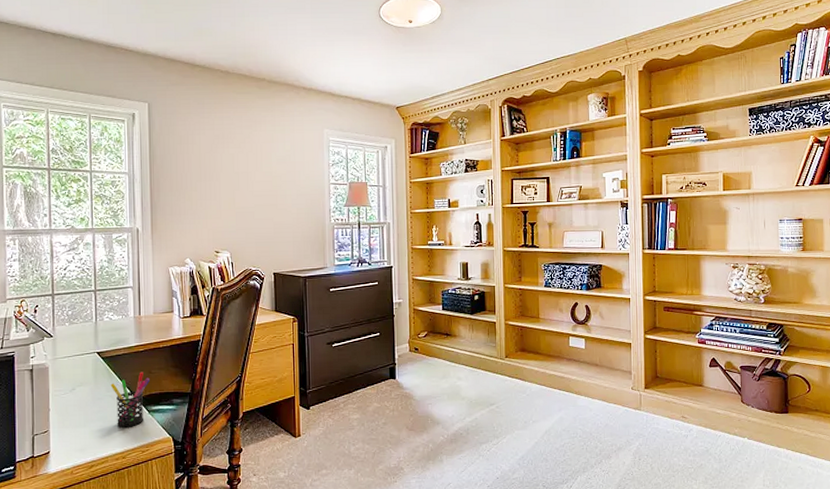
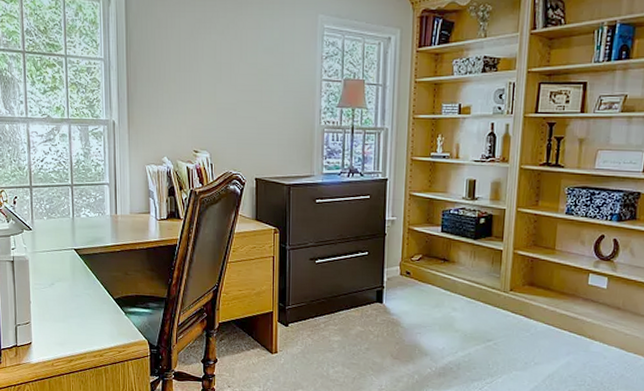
pen holder: present [110,372,149,428] -> none [88,272,126,327]

